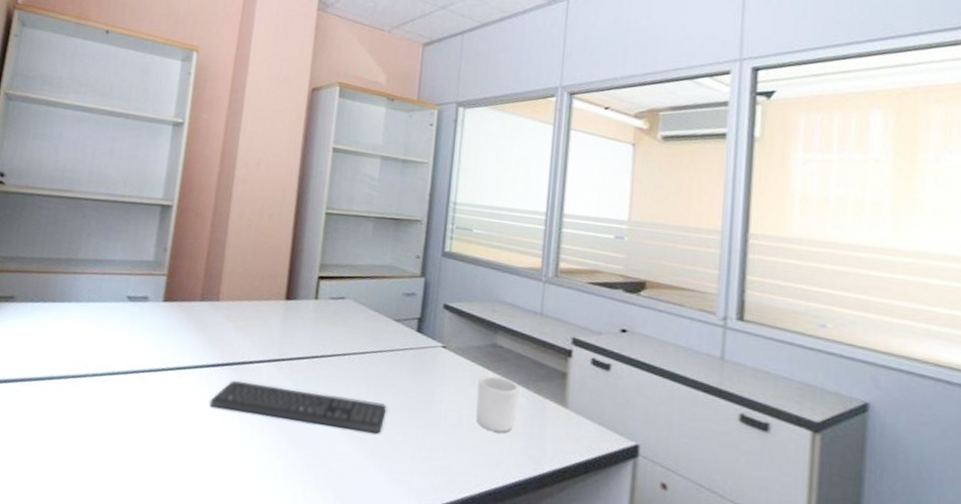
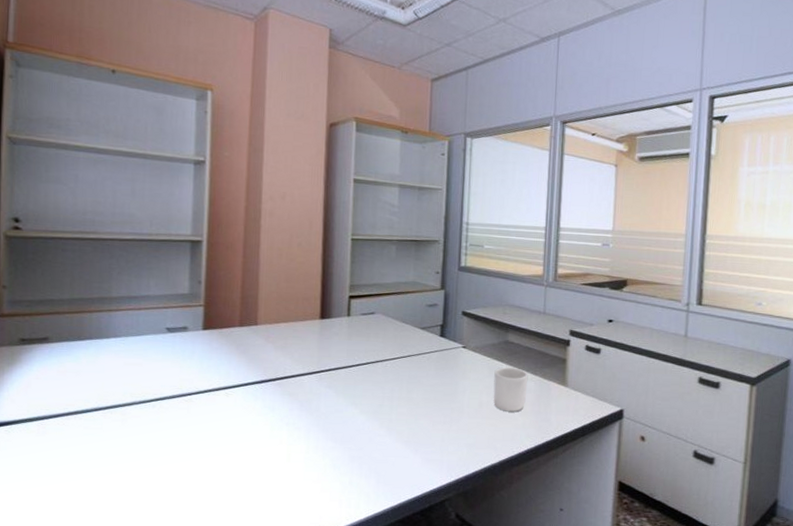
computer keyboard: present [210,380,387,434] -> none [258,393,418,424]

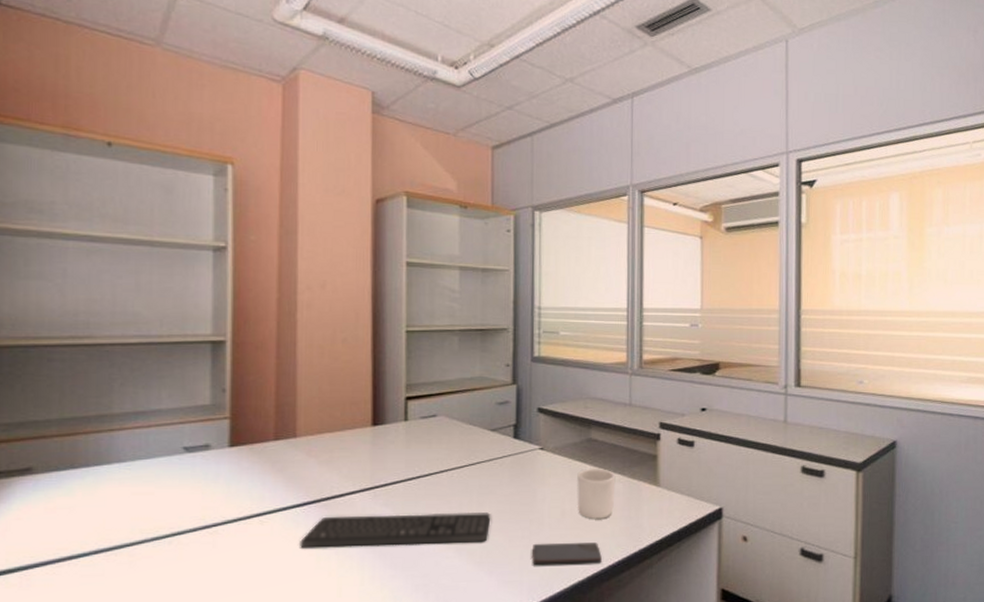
computer keyboard: none [258,393,418,424] -> present [300,512,491,547]
phone: none [451,428,513,451] -> present [531,542,602,565]

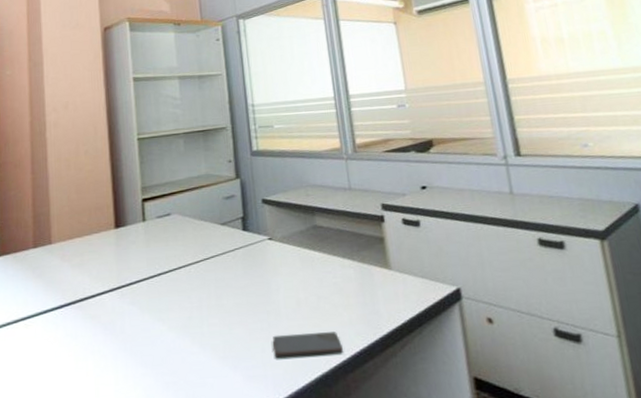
computer keyboard: present [300,512,491,547] -> none [60,306,230,349]
mug: present [577,469,616,519] -> none [307,255,348,307]

